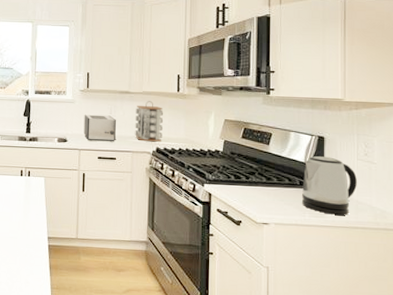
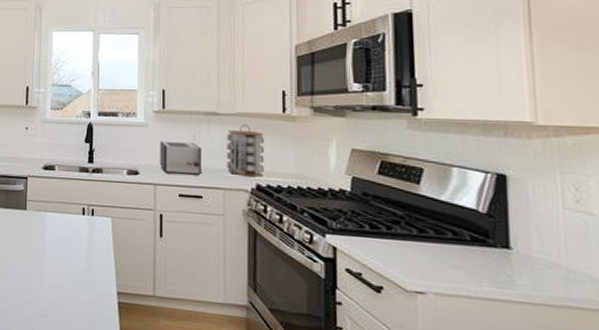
kettle: present [301,156,357,215] -> none [474,201,565,288]

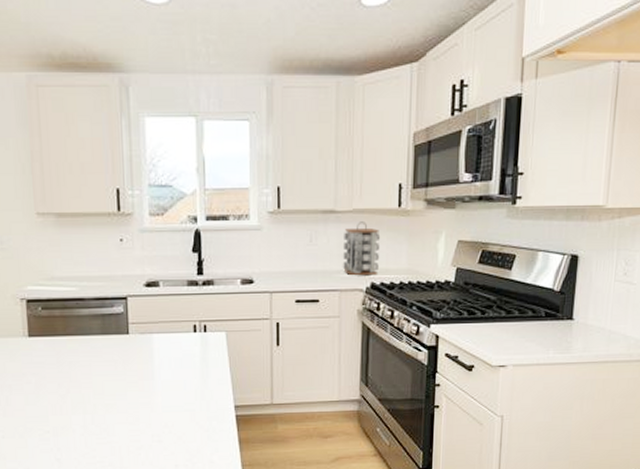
toaster: present [159,141,201,176] -> none [275,244,318,280]

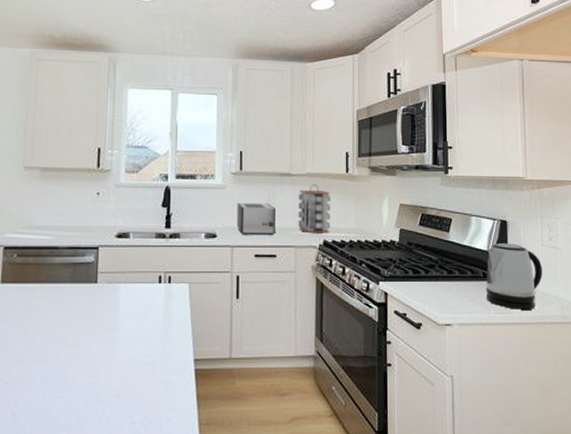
toaster: none [275,244,318,280] -> present [236,202,275,236]
kettle: none [545,280,612,349] -> present [485,243,543,310]

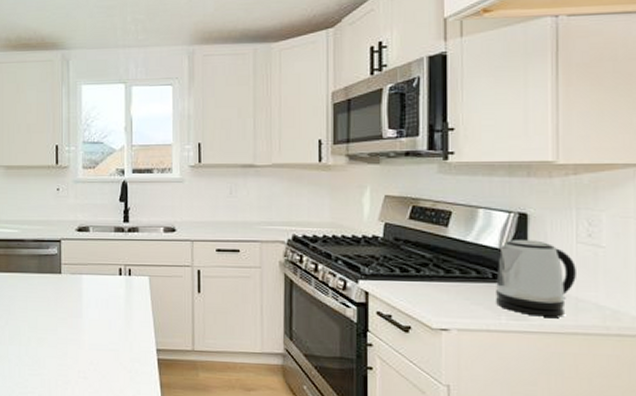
toaster: present [236,202,275,236] -> none [196,196,238,230]
spice rack: present [297,184,331,234] -> none [262,176,301,228]

